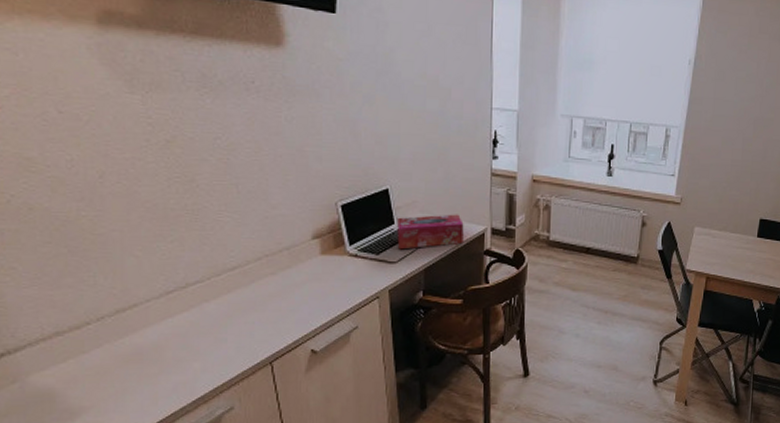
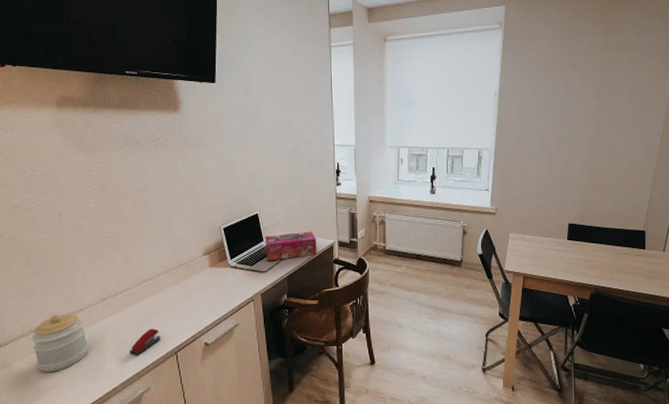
jar: none [56,310,143,389] -> present [31,314,88,373]
stapler: none [205,331,250,366] -> present [130,328,161,356]

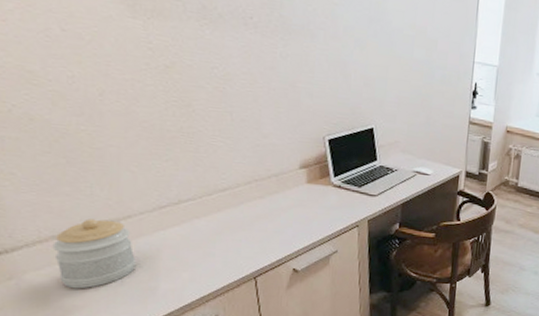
stapler: present [130,328,161,356] -> none [193,247,236,278]
tissue box: present [266,231,317,261] -> none [378,155,441,185]

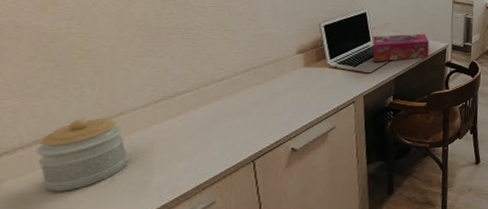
tissue box: none [378,155,441,185] -> present [372,33,429,62]

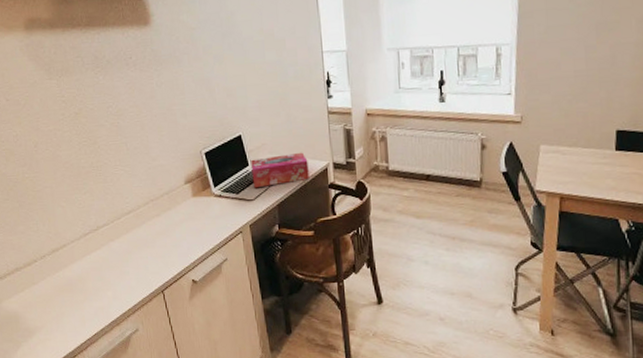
jar: present [36,119,127,192] -> none [17,250,73,312]

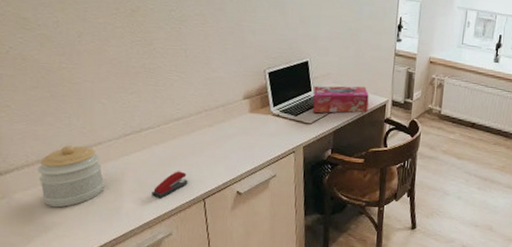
jar: none [17,250,73,312] -> present [37,145,104,208]
stapler: none [115,265,146,295] -> present [152,171,188,199]

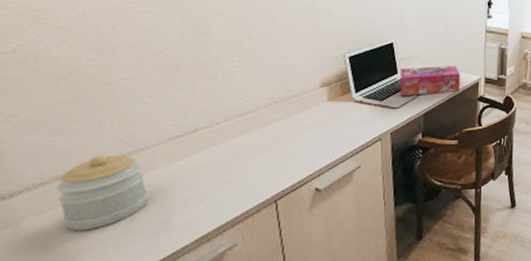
stapler: present [152,171,188,199] -> none [210,172,256,206]

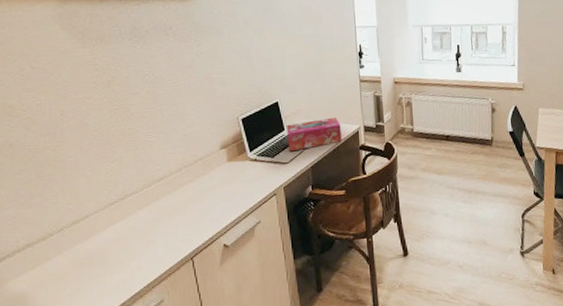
jar: present [56,155,147,231] -> none [28,222,93,291]

